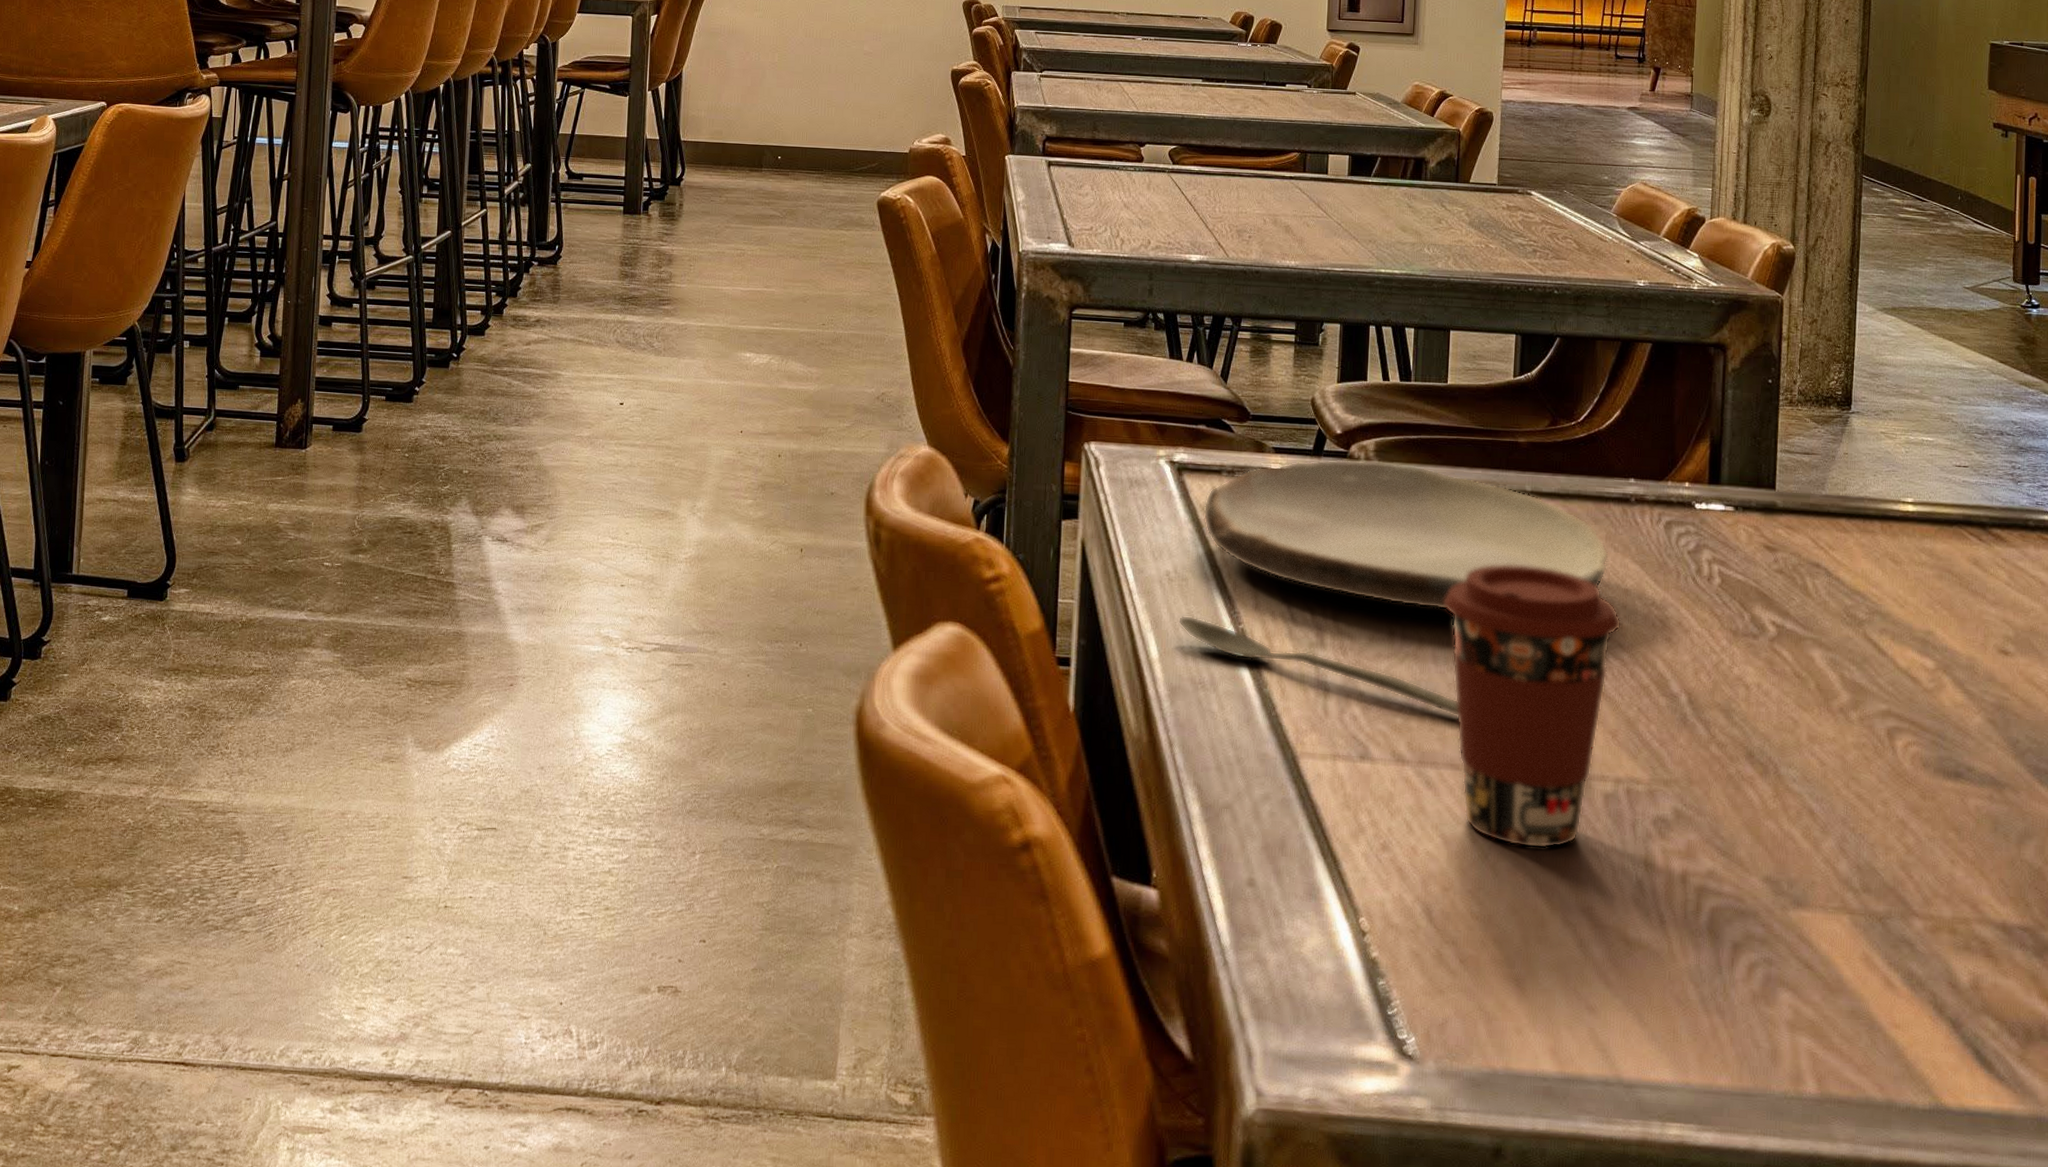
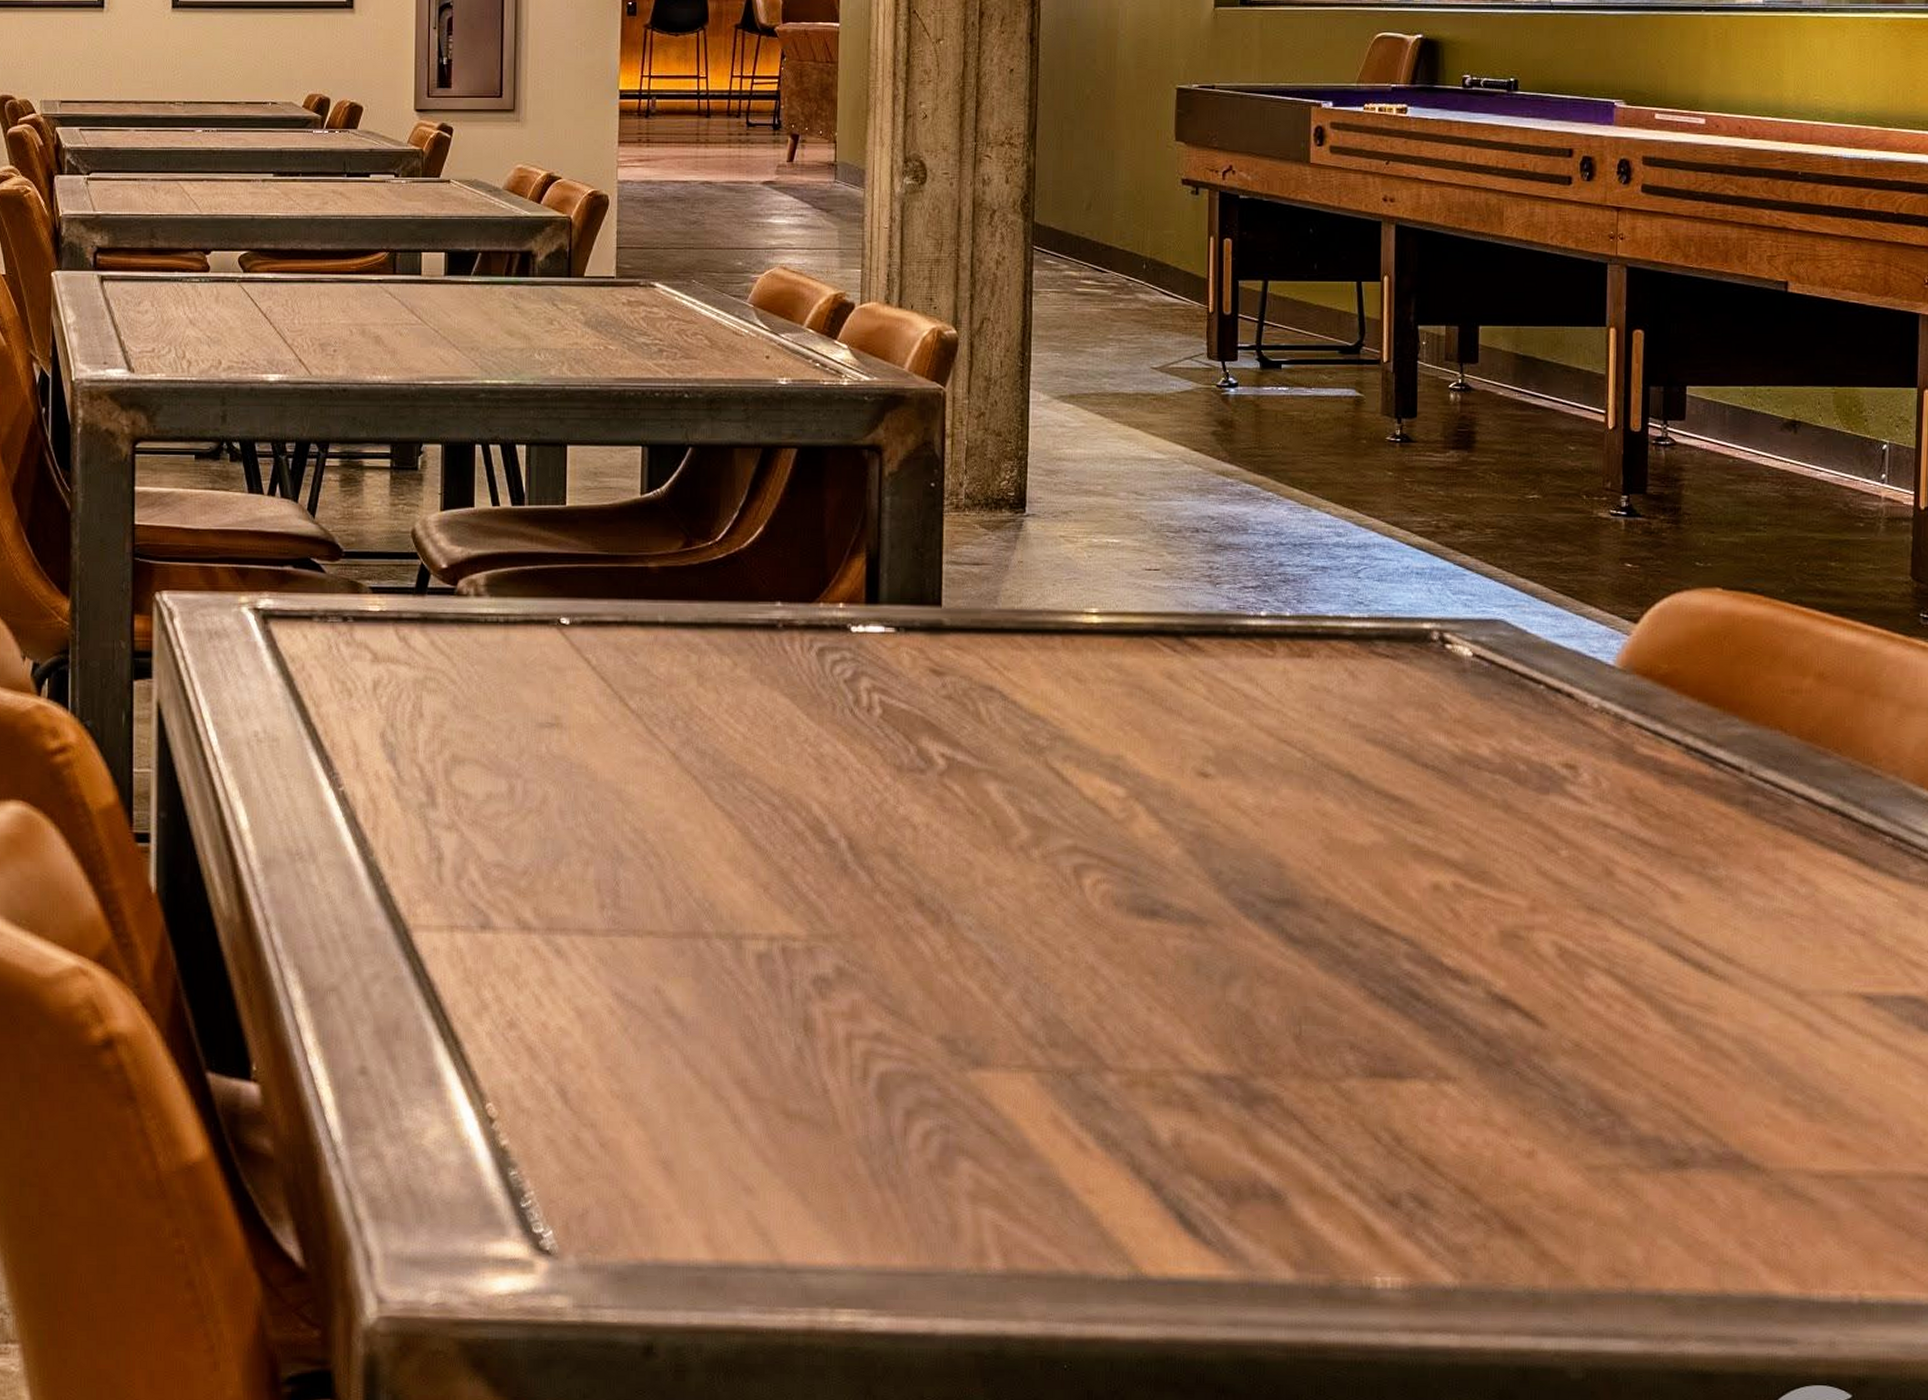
spoon: present [1177,615,1459,716] -> none [269,779,590,876]
plate: present [1203,459,1609,610] -> none [294,596,755,759]
coffee cup: present [1443,564,1622,849] -> none [569,705,772,1017]

